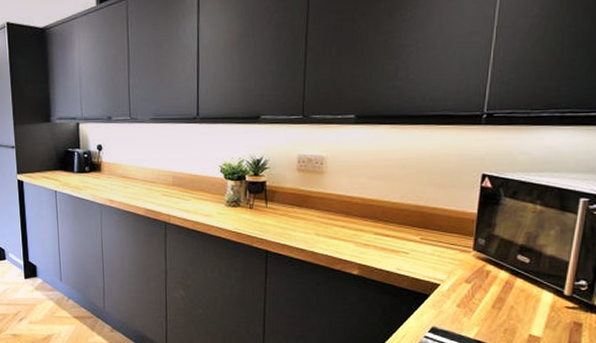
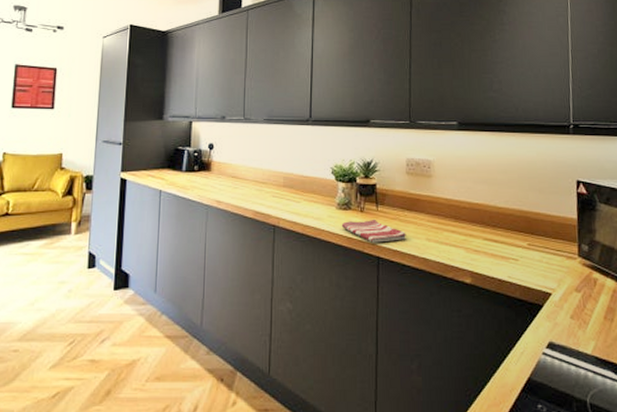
dish towel: none [230,215,295,237] -> present [341,218,406,243]

